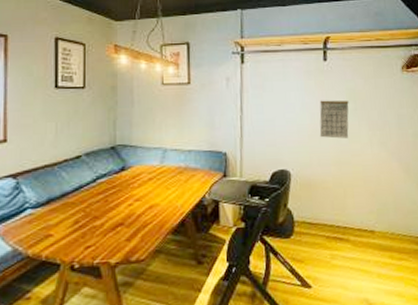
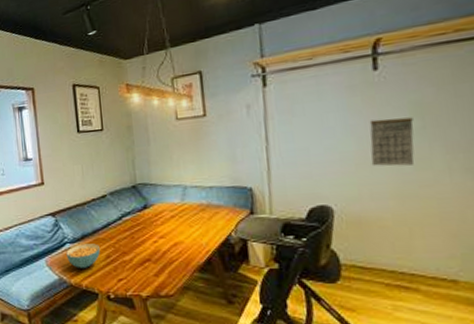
cereal bowl: none [26,208,67,237] -> present [66,244,100,268]

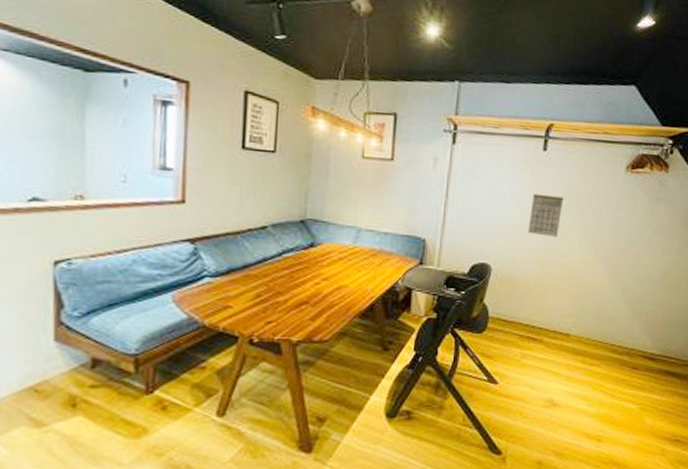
cereal bowl: present [66,244,100,268] -> none [203,279,249,307]

